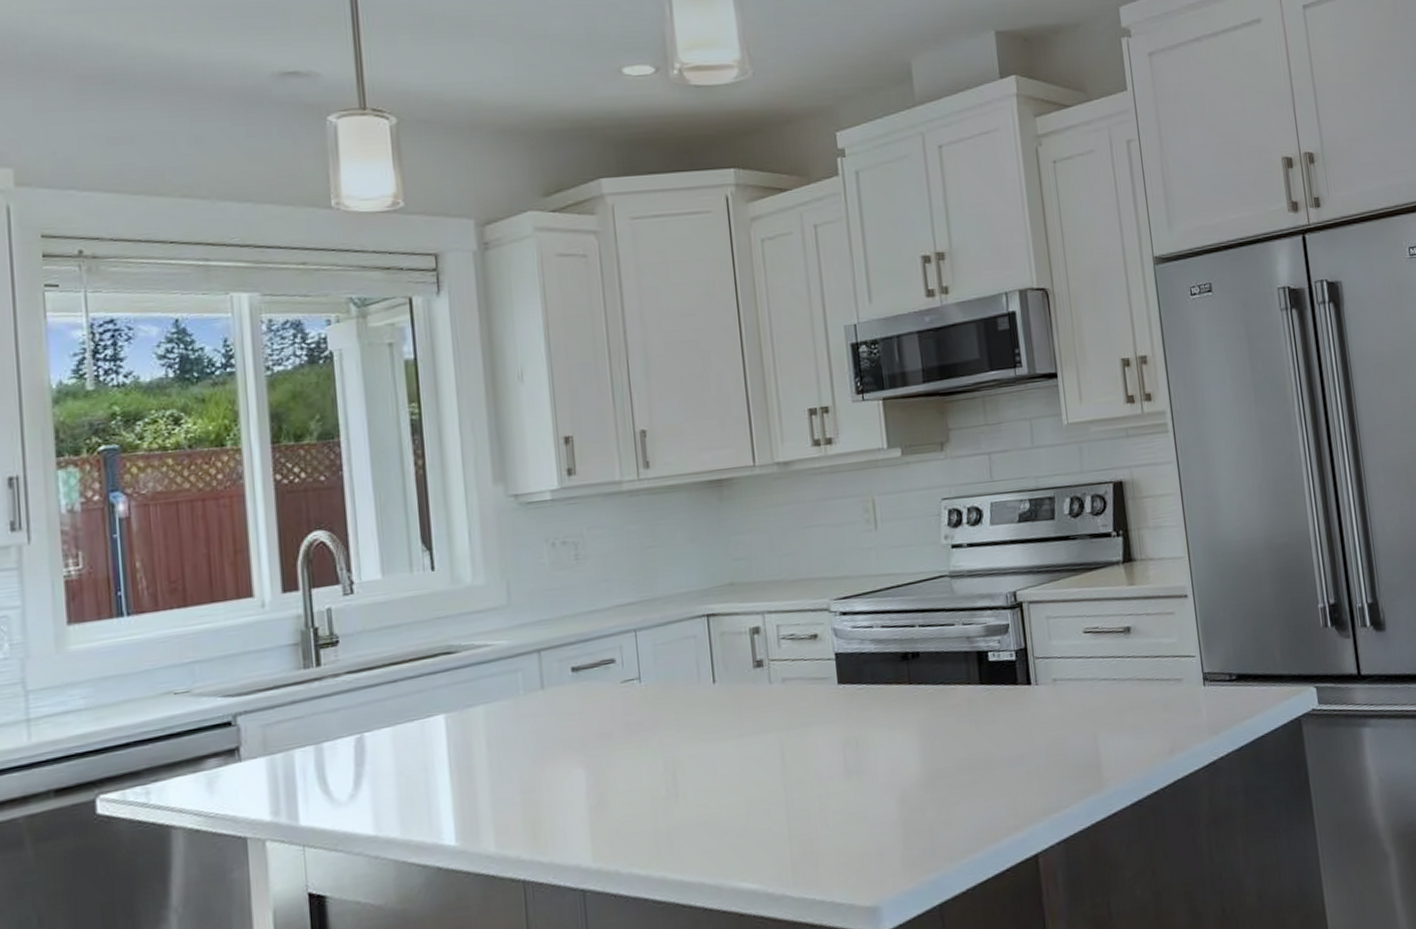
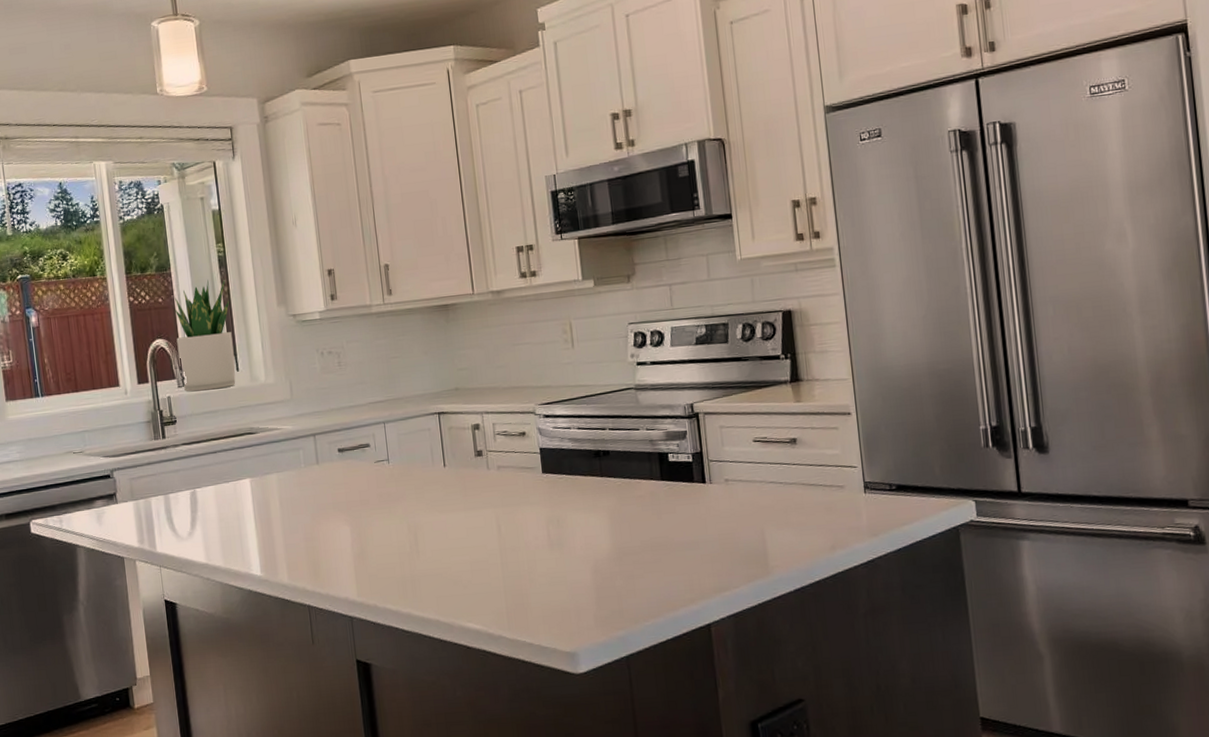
planter: none [343,449,430,601] -> present [174,279,236,392]

